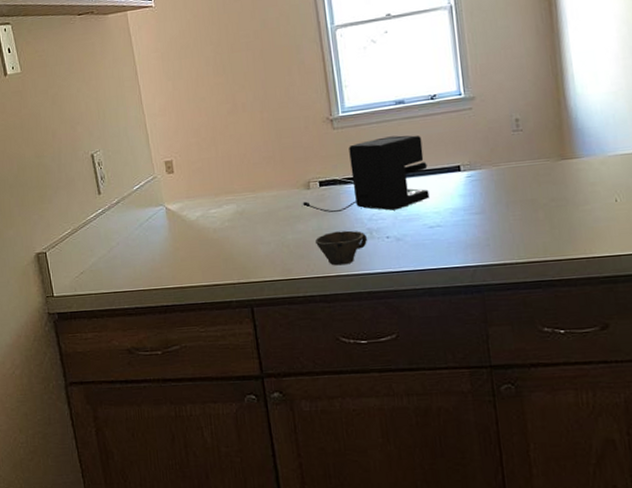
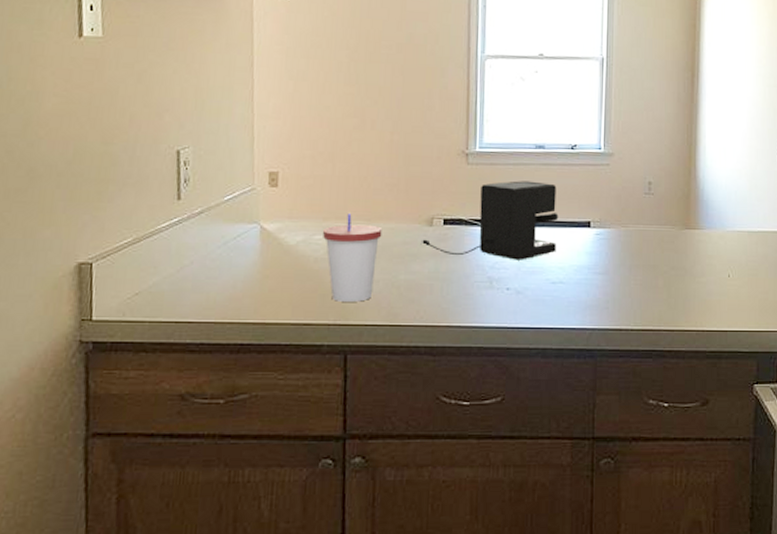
cup: none [217,187,267,264] -> present [323,214,383,302]
cup: present [315,230,367,266] -> none [430,276,486,315]

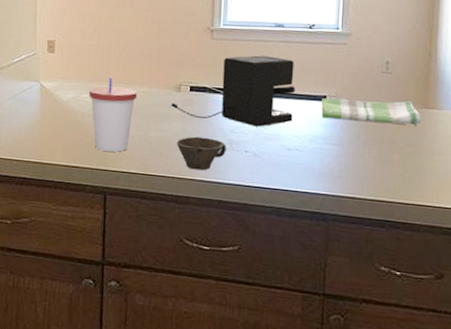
cup: none [430,276,486,315] -> present [177,136,226,171]
dish towel: none [586,222,684,248] -> present [321,98,422,125]

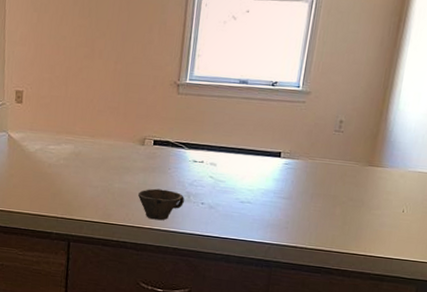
cup: present [89,77,138,152] -> none [56,130,103,202]
coffee maker: present [169,55,296,127] -> none [133,111,254,181]
dish towel: present [321,98,422,125] -> none [275,154,366,182]

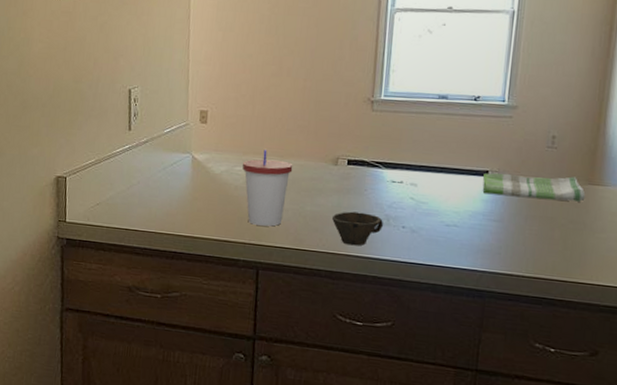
cup: none [56,130,103,202] -> present [243,150,293,227]
dish towel: none [275,154,366,182] -> present [482,173,586,202]

